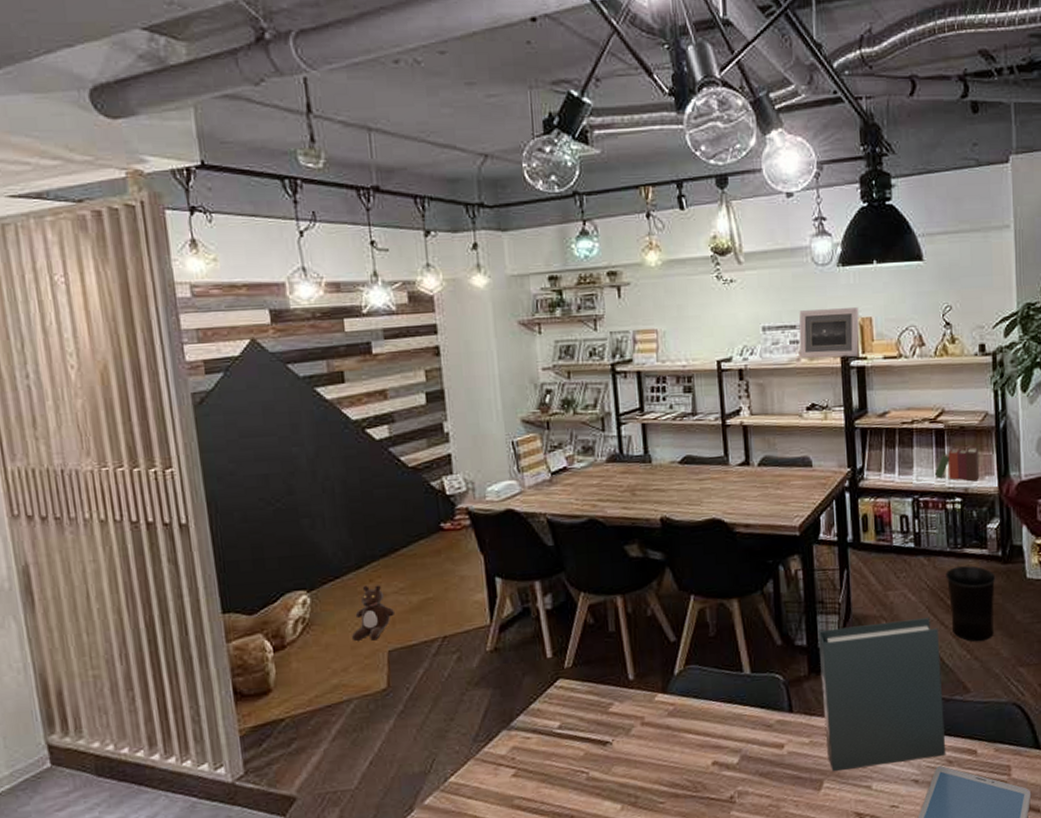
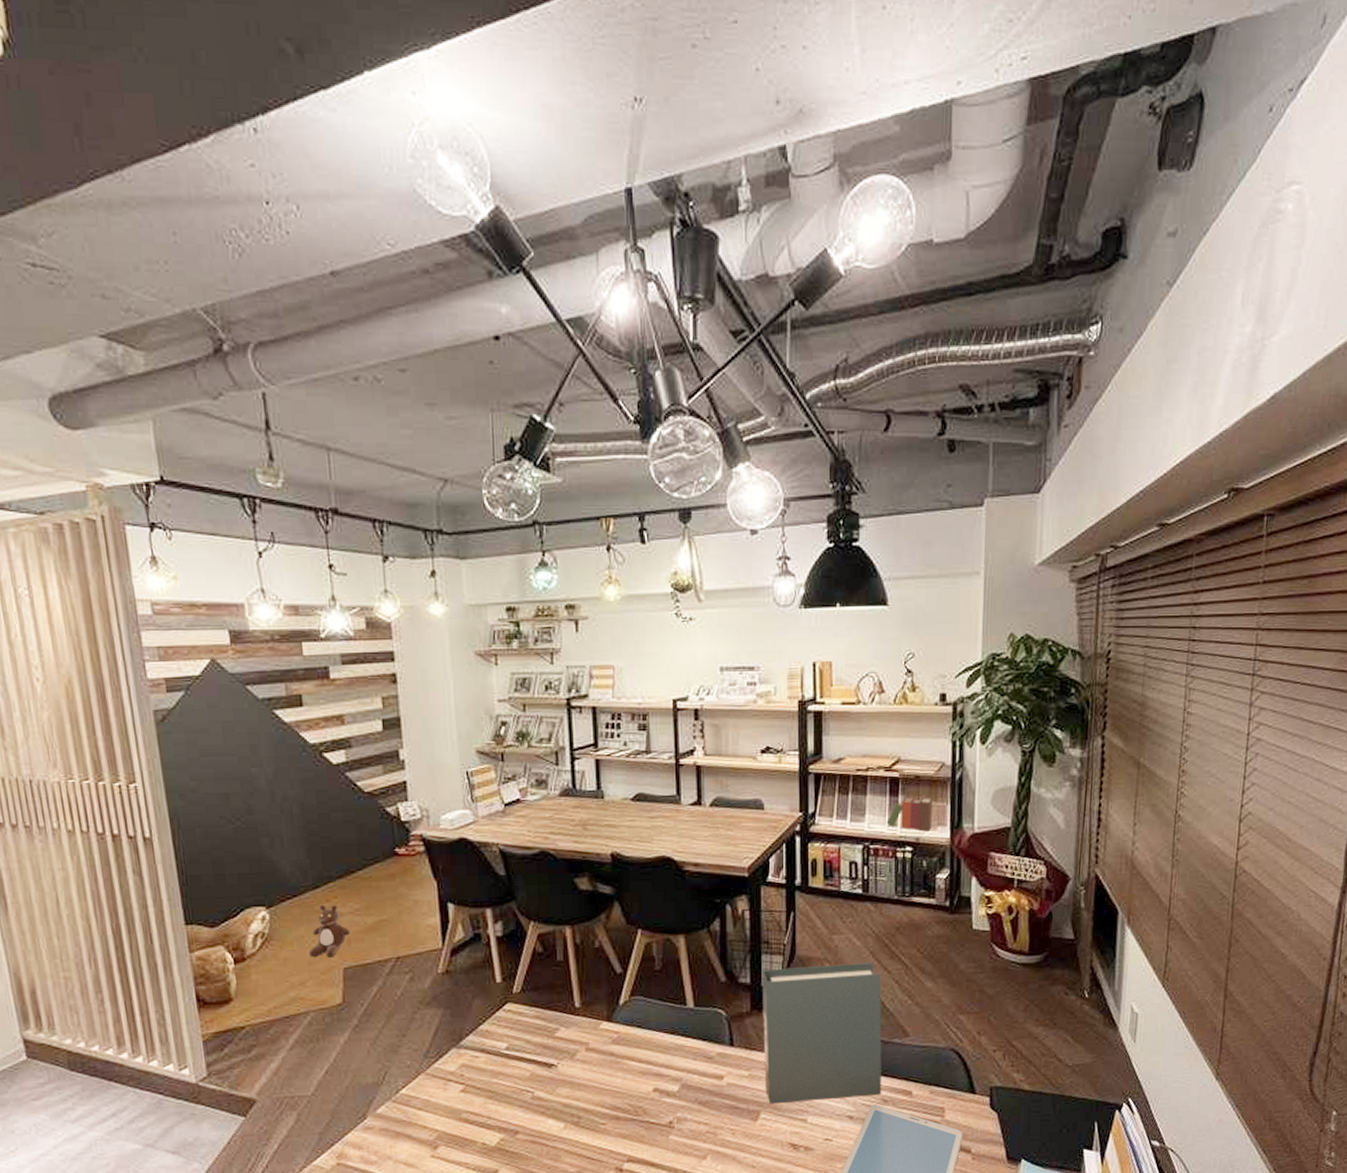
picture frame: present [799,308,860,359] -> none [757,651,819,702]
waste bin: present [945,565,996,641] -> none [892,914,942,988]

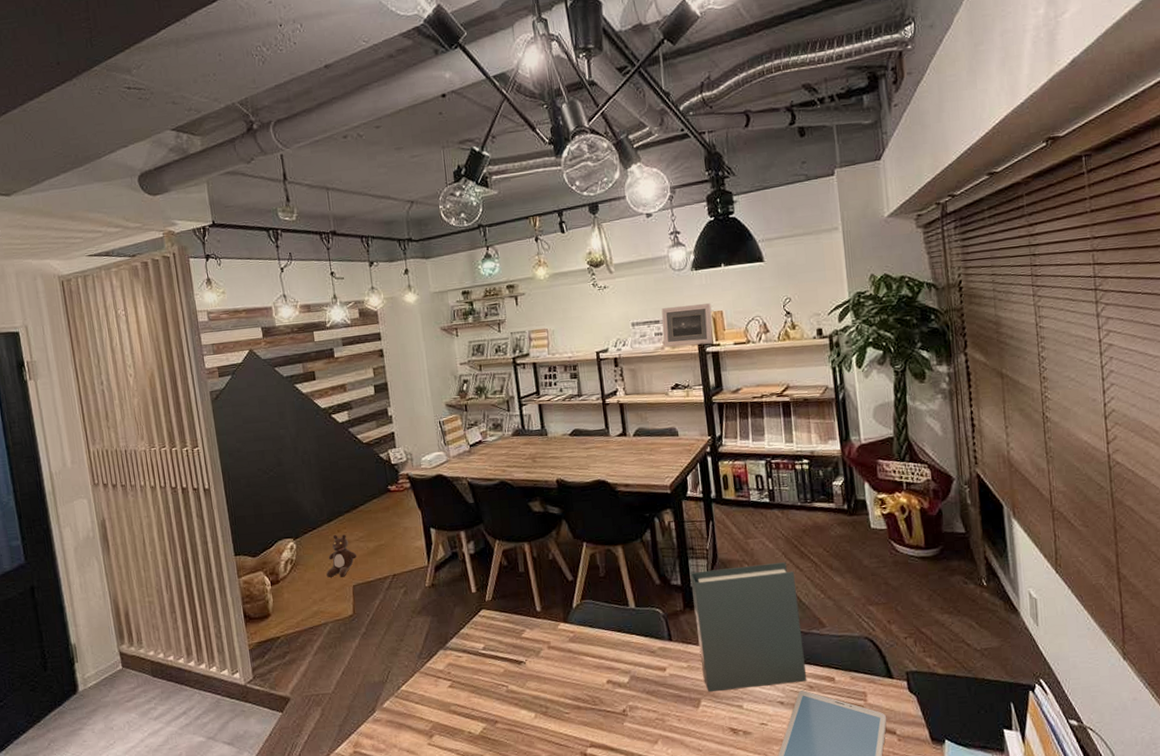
picture frame: none [757,651,819,702] -> present [661,303,714,348]
books: present [886,798,933,832] -> none [783,417,824,446]

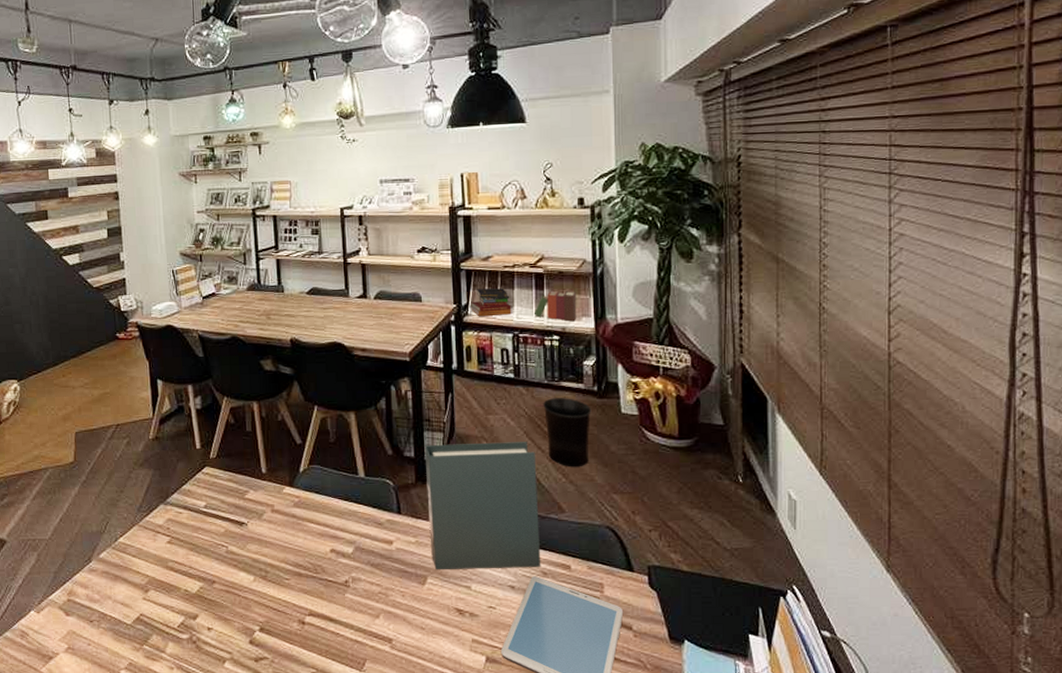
stuffed animal: present [326,534,358,578] -> none [48,379,81,423]
picture frame: present [661,303,714,348] -> none [412,164,466,208]
books: none [724,418,763,446] -> present [471,288,512,316]
books: none [783,417,824,446] -> present [533,291,577,322]
waste bin: none [798,517,844,583] -> present [543,398,592,466]

